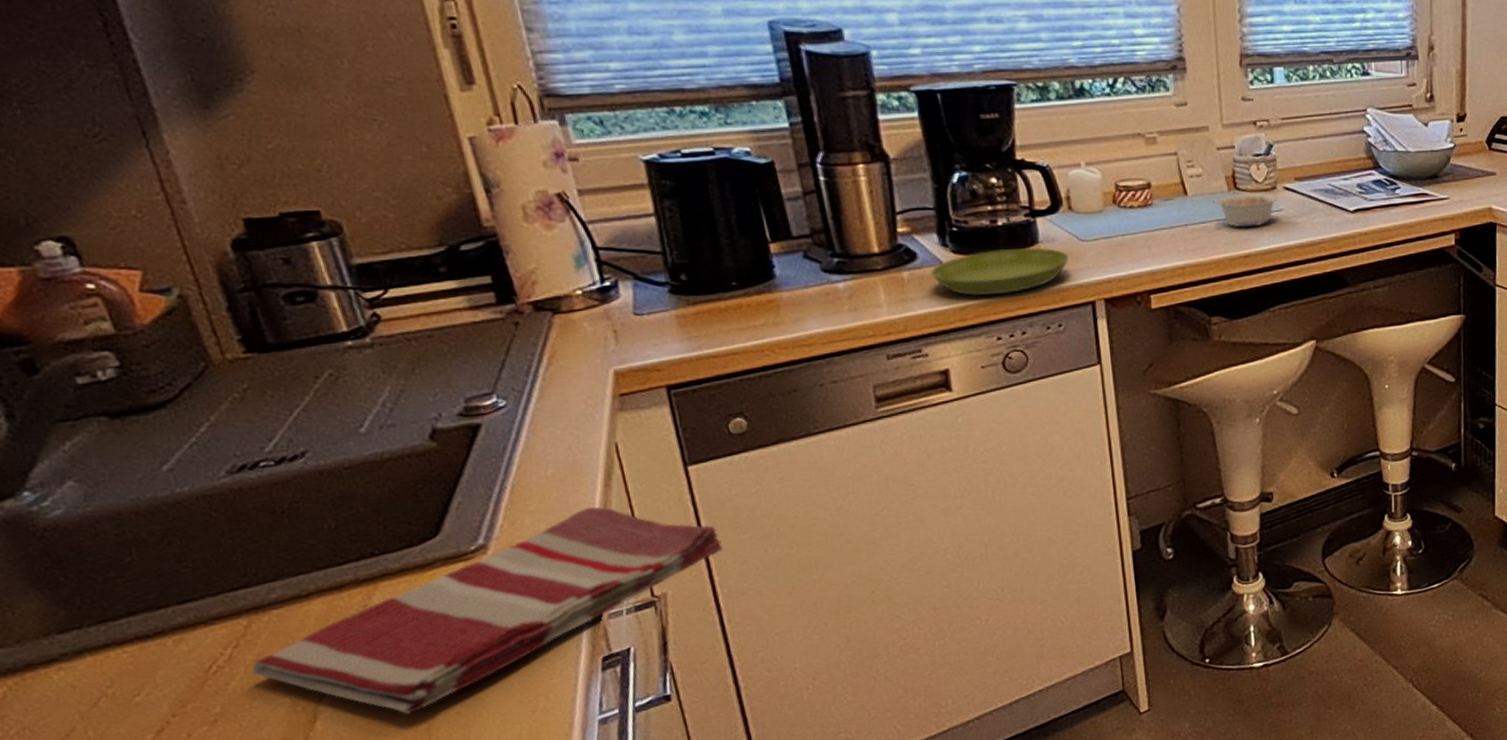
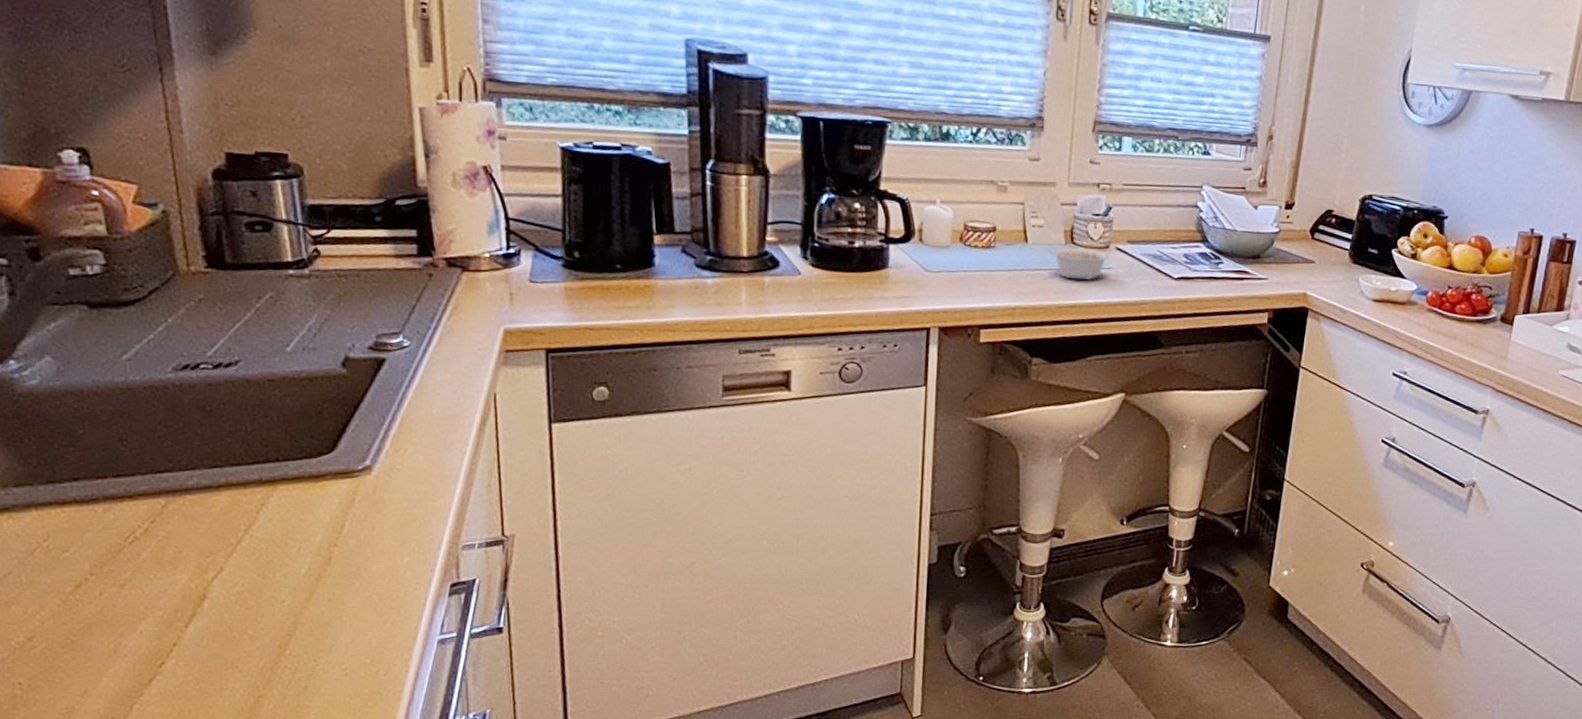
dish towel: present [252,507,724,714] -> none [161,447,570,606]
saucer: present [931,247,1069,296] -> none [789,268,913,311]

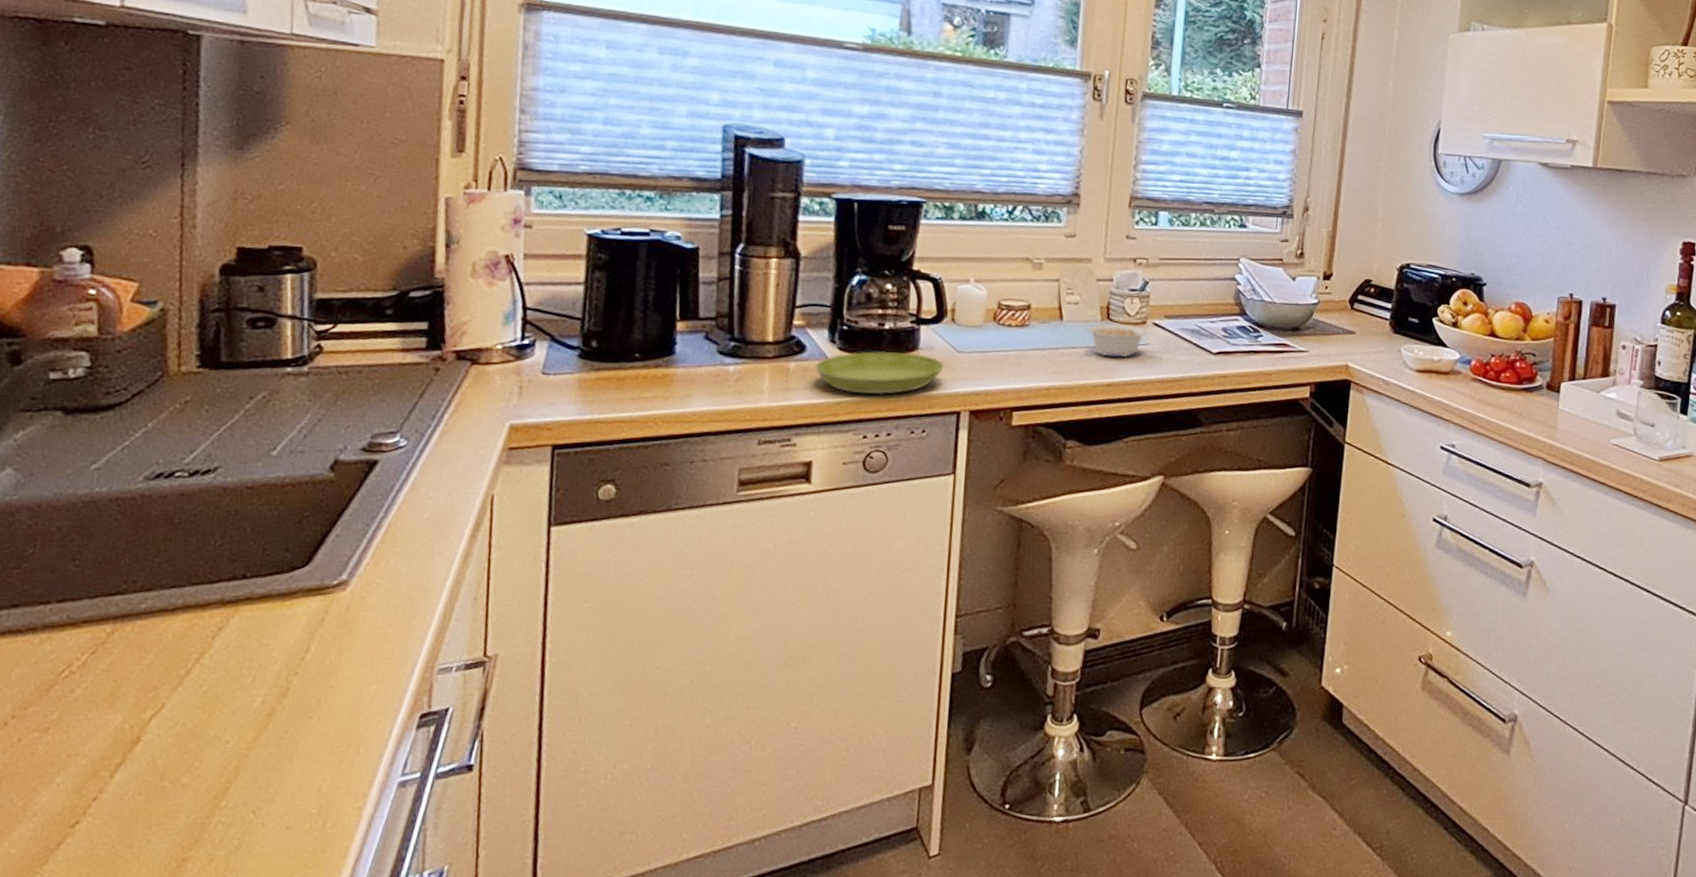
saucer: none [789,268,913,311] -> present [815,351,944,395]

